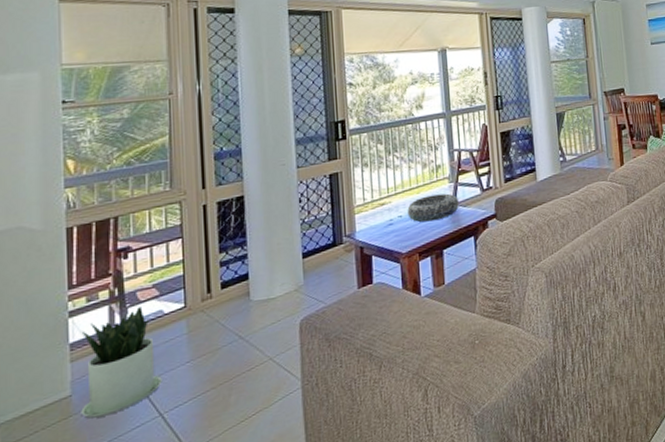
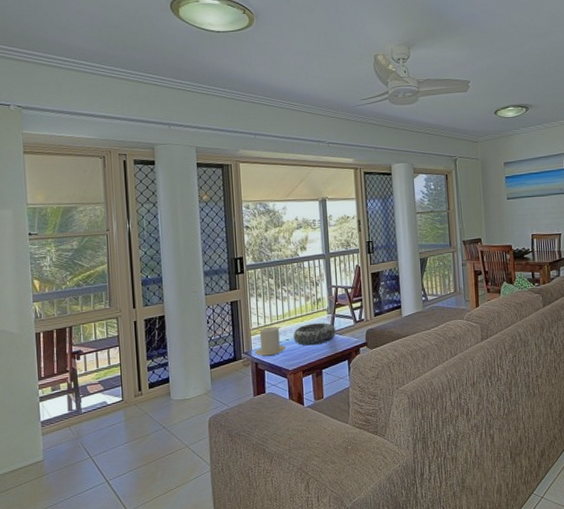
planter: present [81,307,162,419] -> none [50,398,107,479]
candle: none [359,201,398,239] -> present [255,326,286,357]

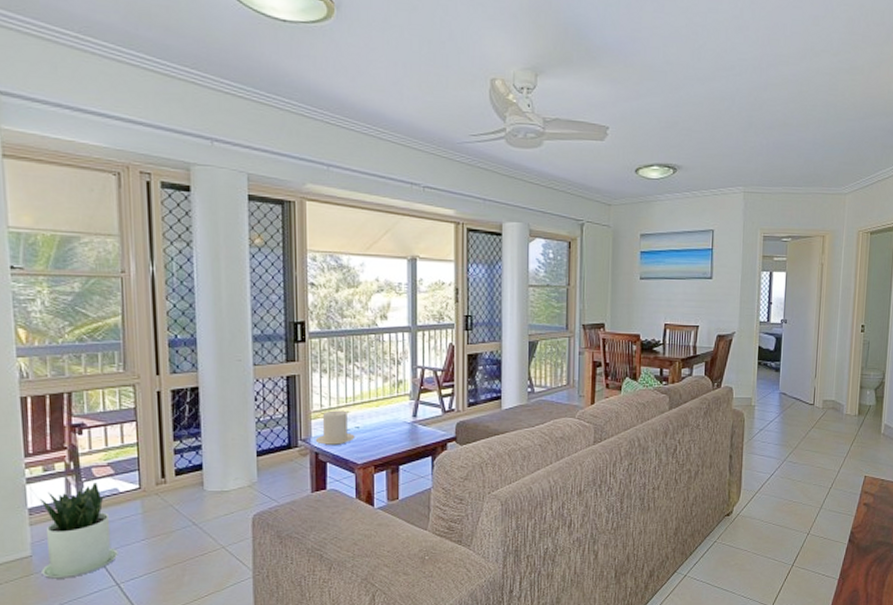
planter: none [50,398,107,479] -> present [40,483,118,579]
decorative bowl: present [293,323,336,346] -> none [365,410,418,436]

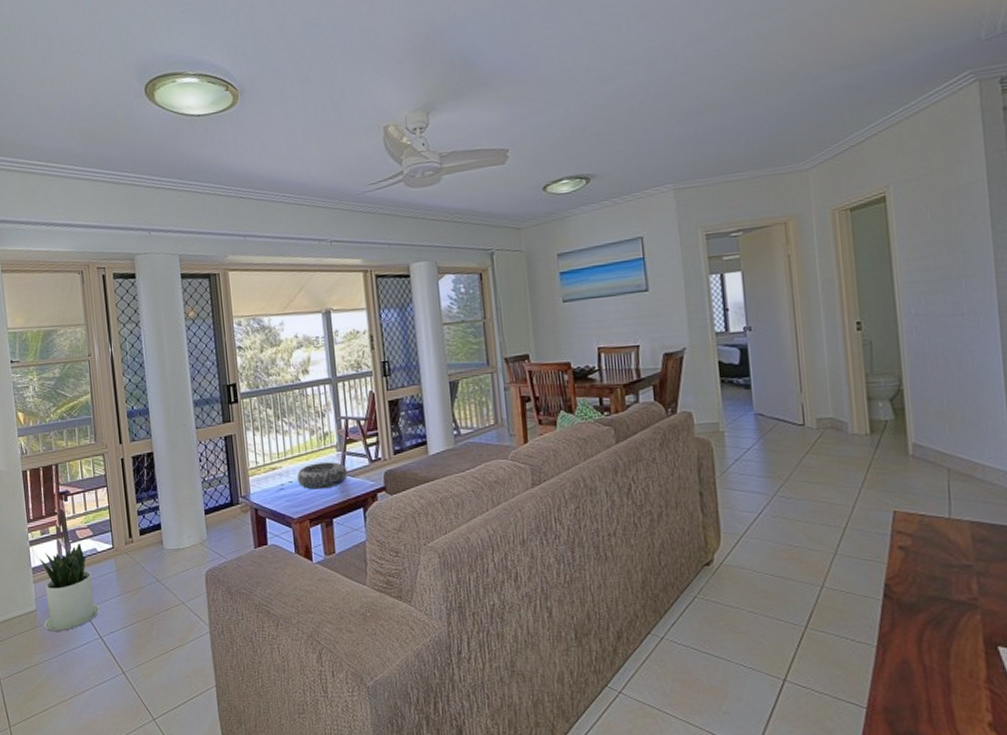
candle: present [315,410,355,446] -> none [253,466,289,502]
decorative bowl: none [365,410,418,436] -> present [297,462,348,490]

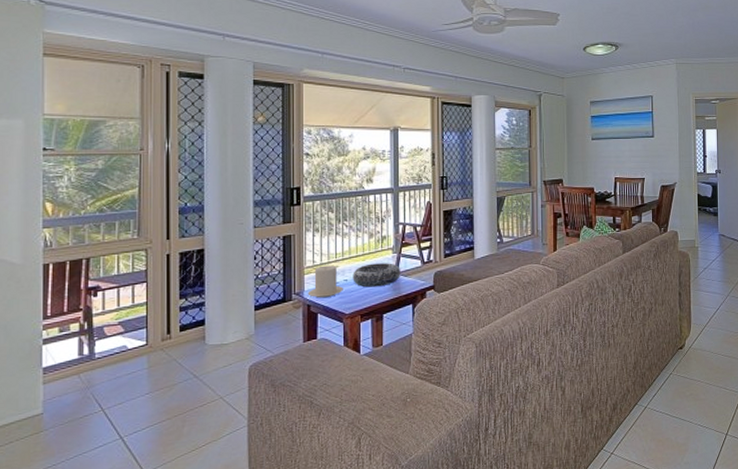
planter: present [40,544,100,631] -> none [51,341,124,435]
candle: none [253,466,289,502] -> present [307,265,343,298]

